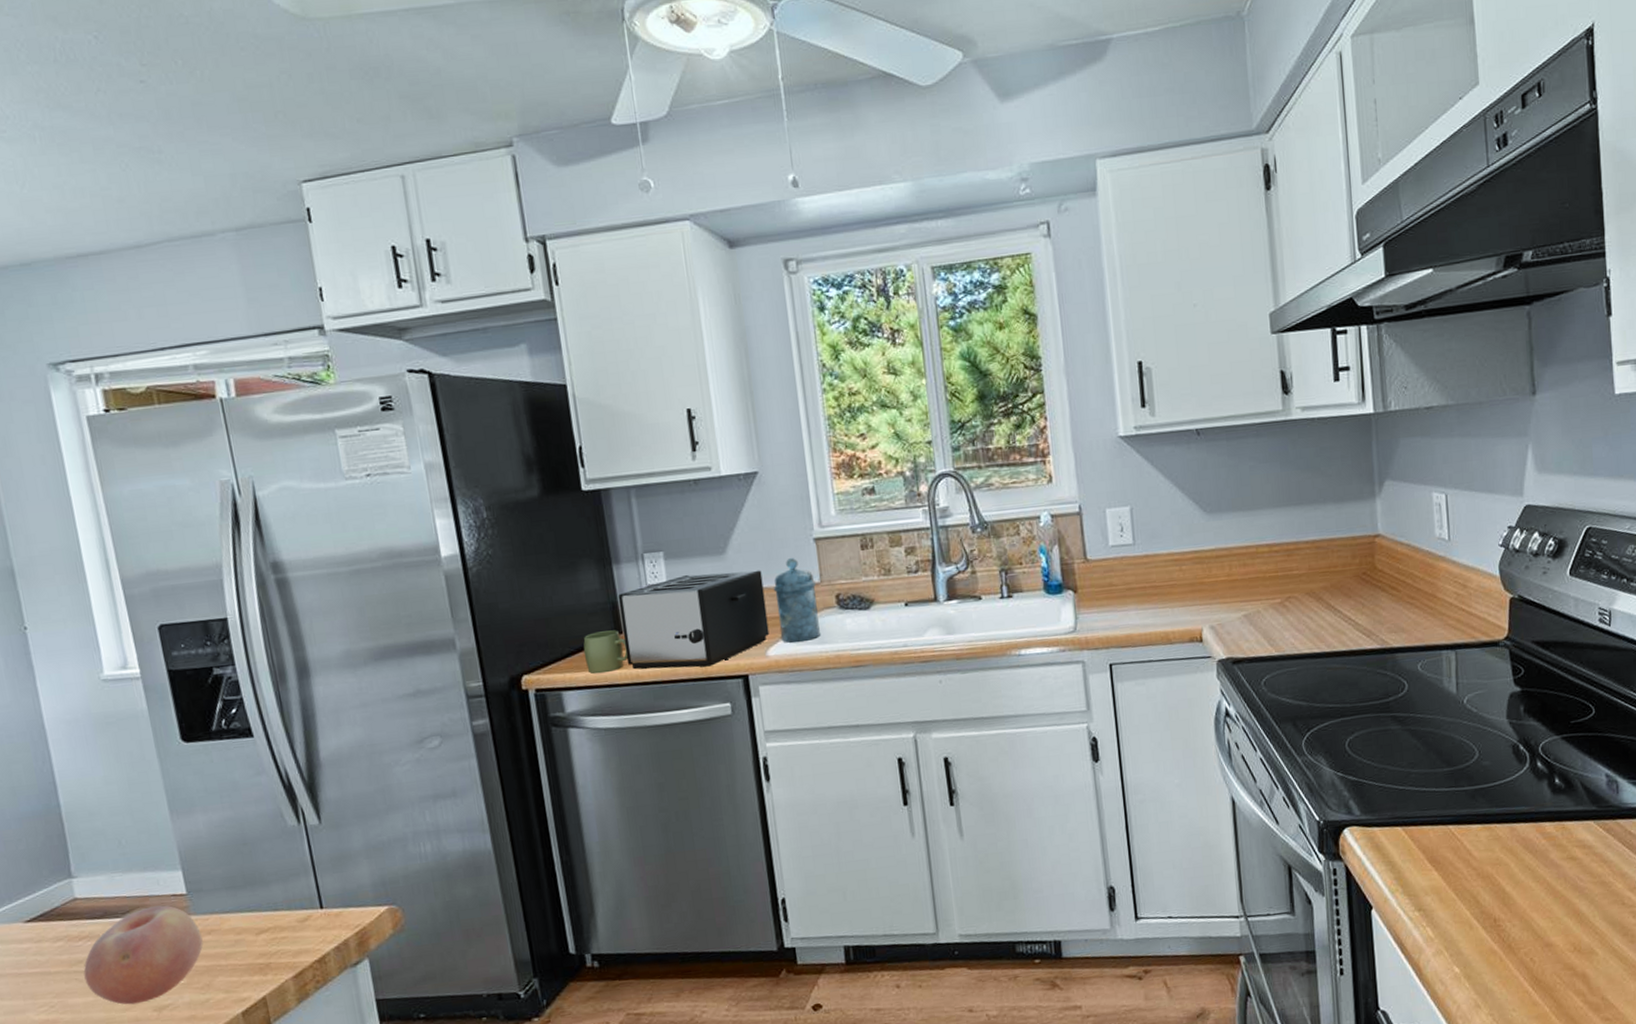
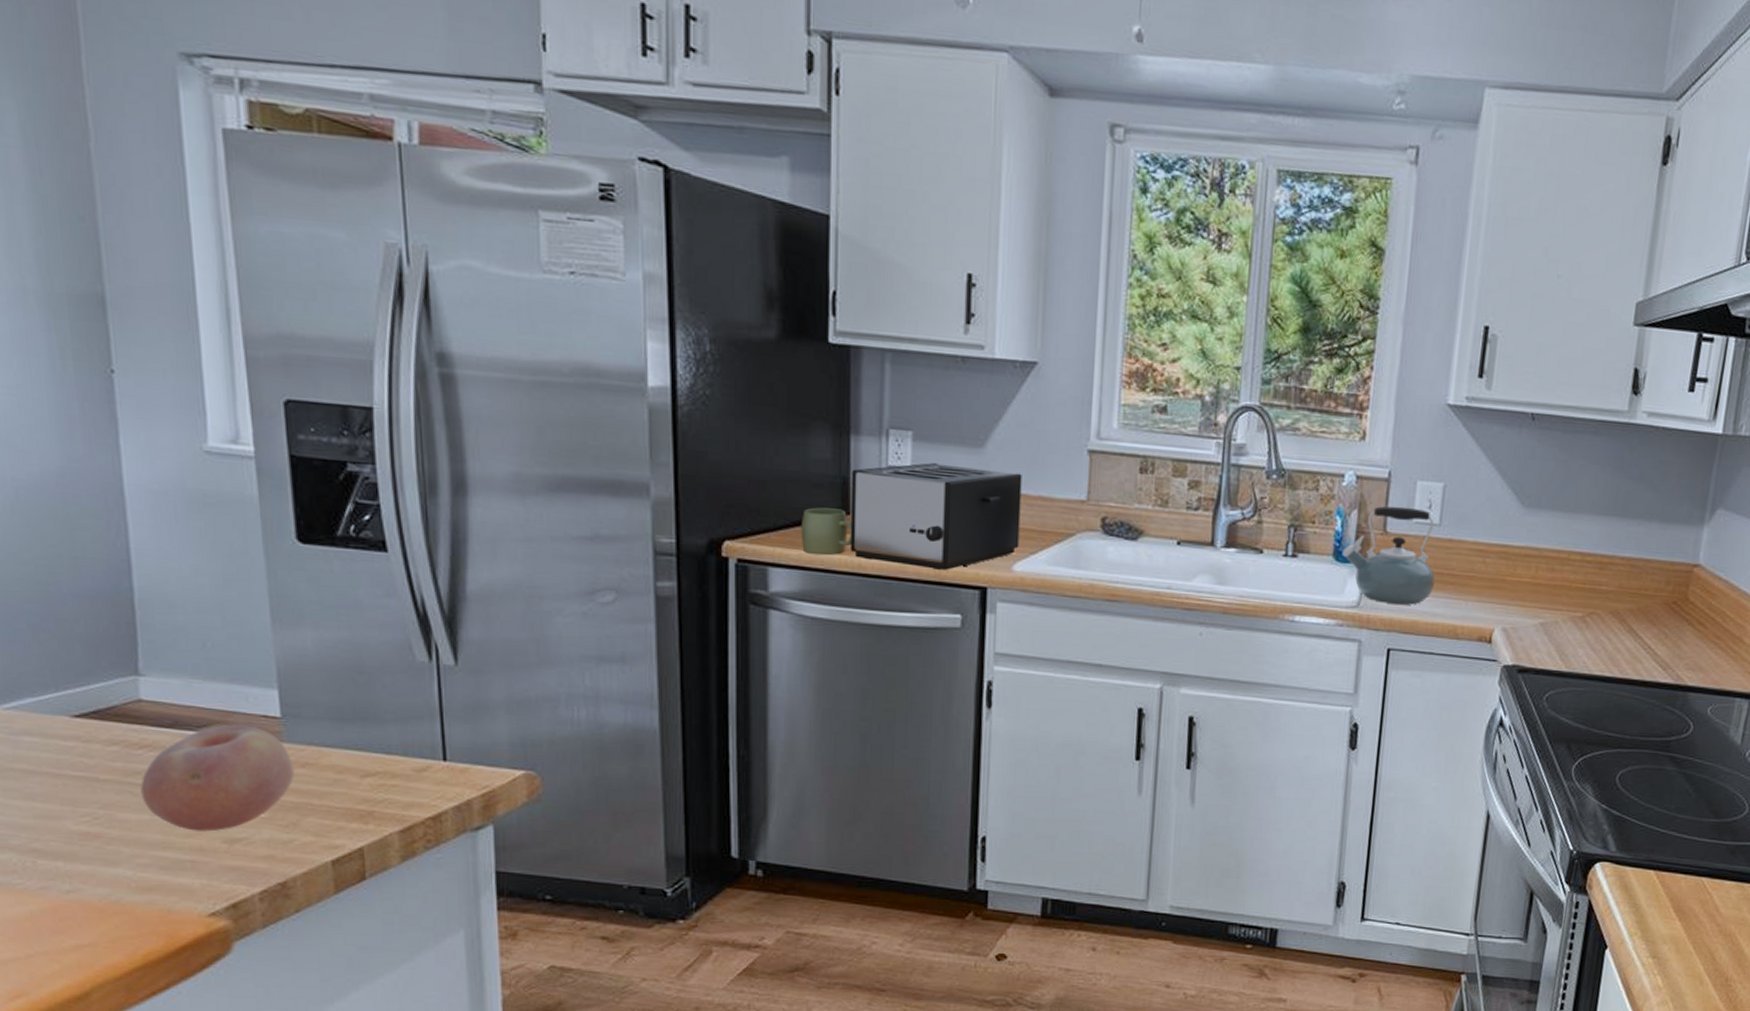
canister: present [773,557,820,643] -> none [1031,466,1083,562]
kettle: none [1051,533,1140,624] -> present [1342,506,1435,605]

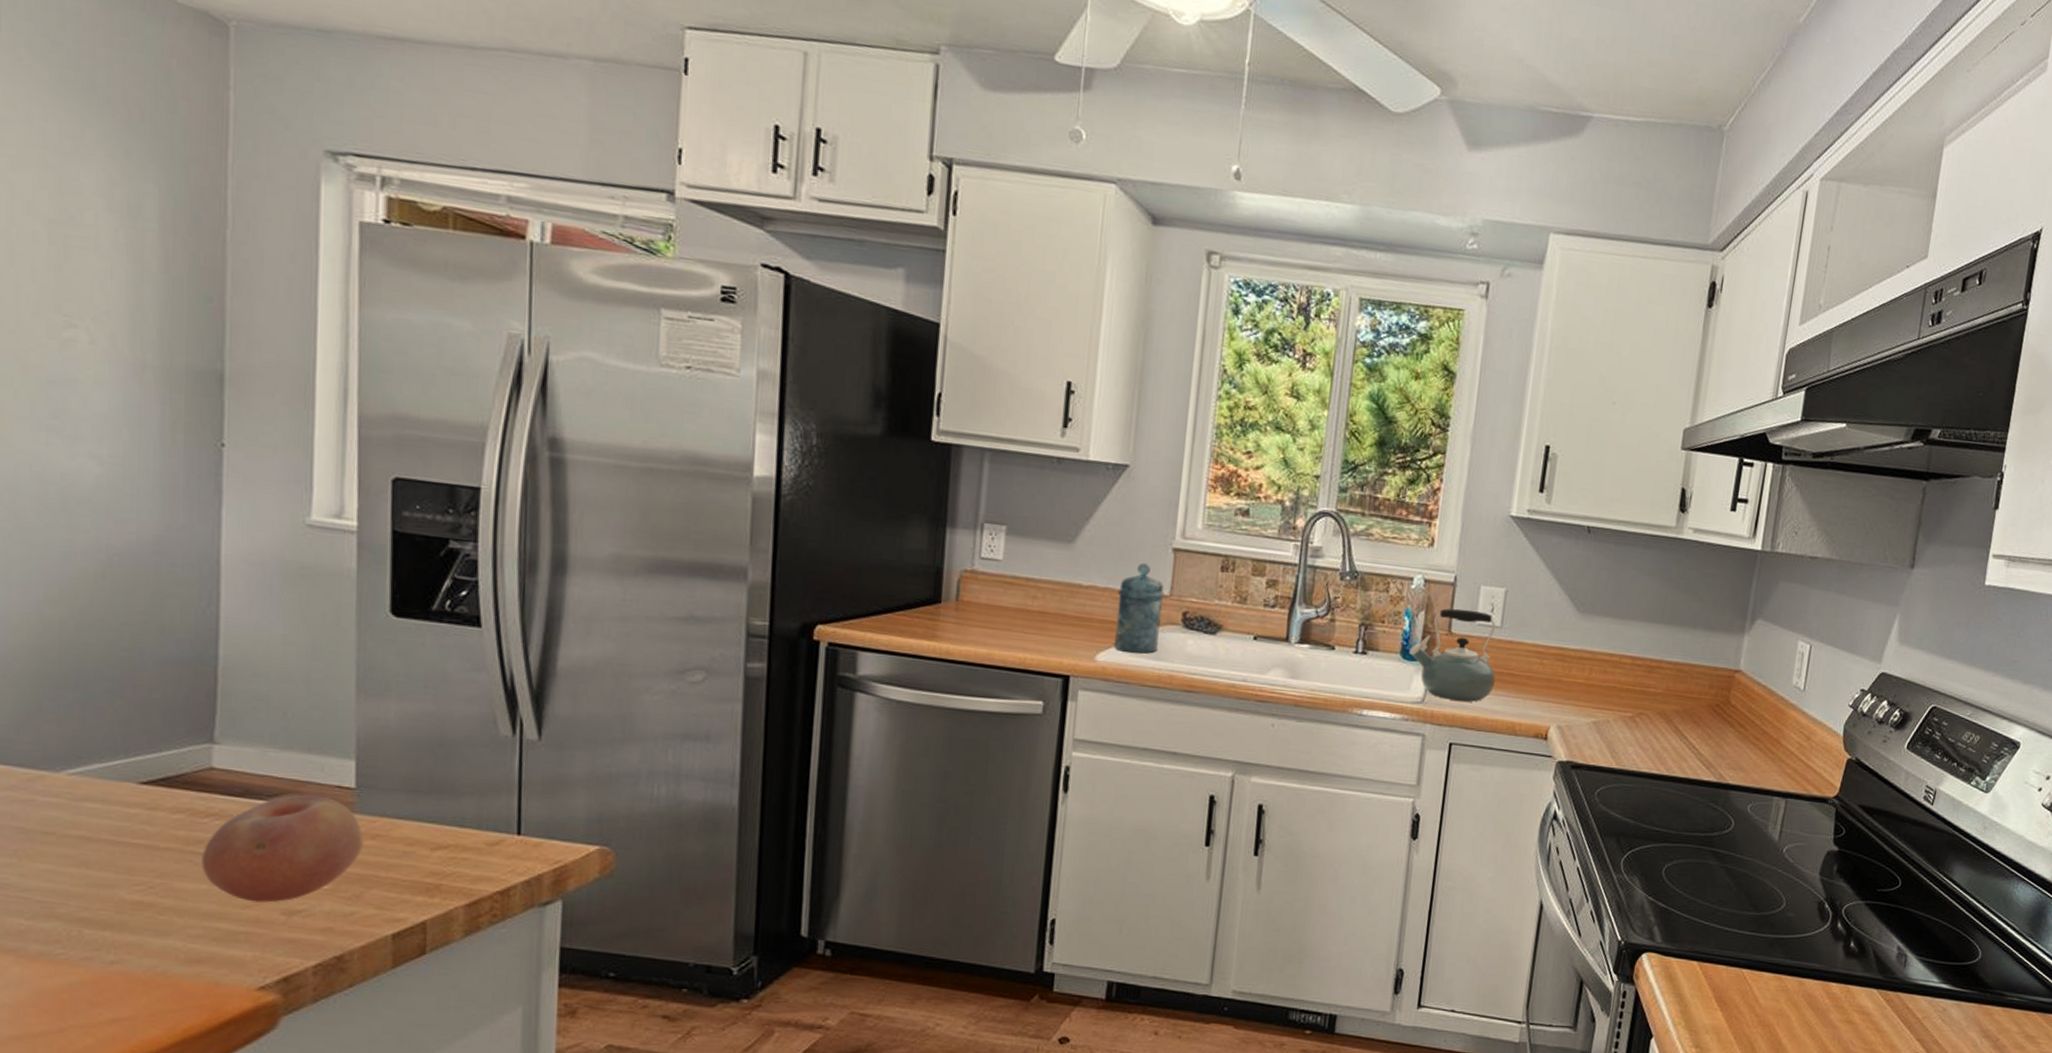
mug: present [800,507,852,556] -> none [892,595,942,642]
toaster: present [849,463,1022,571] -> none [938,556,1109,660]
canister: none [1031,466,1083,562] -> present [1113,562,1166,654]

